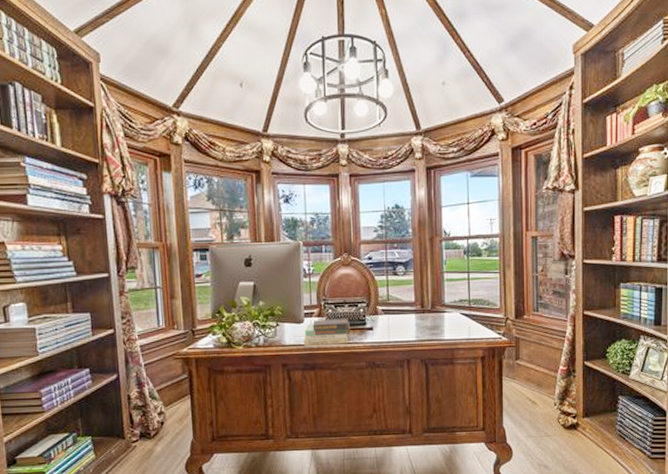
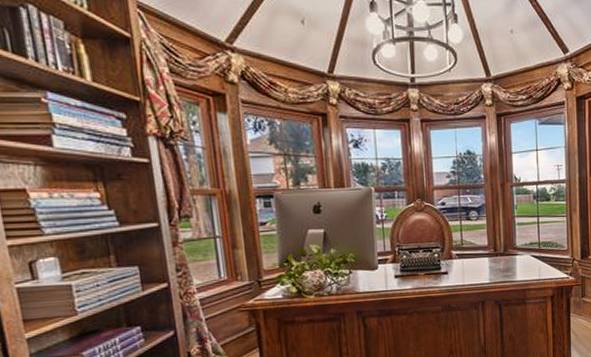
books: present [304,319,350,347] -> none [378,264,425,293]

